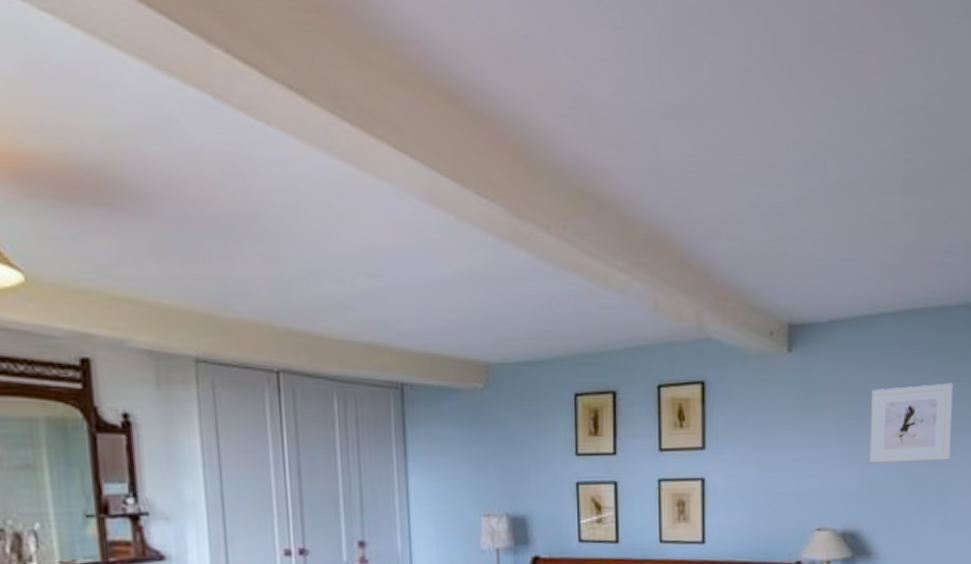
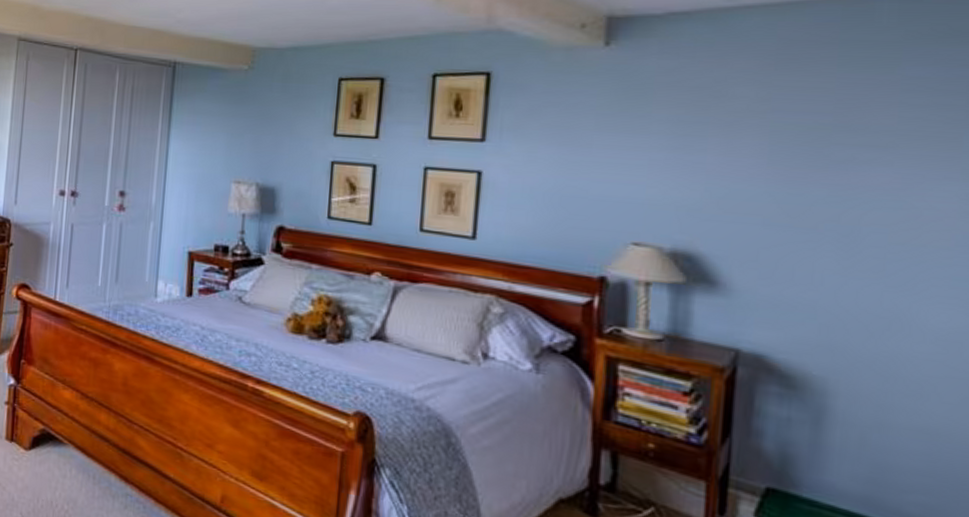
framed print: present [870,383,953,463] -> none [720,88,869,183]

